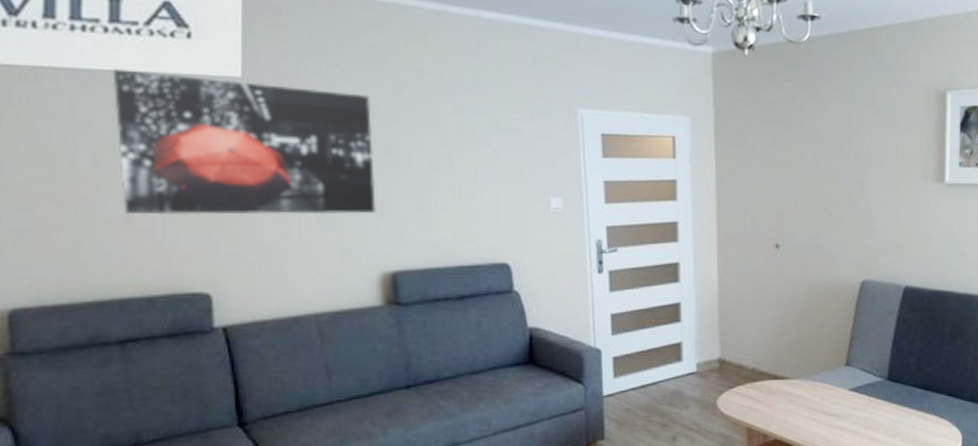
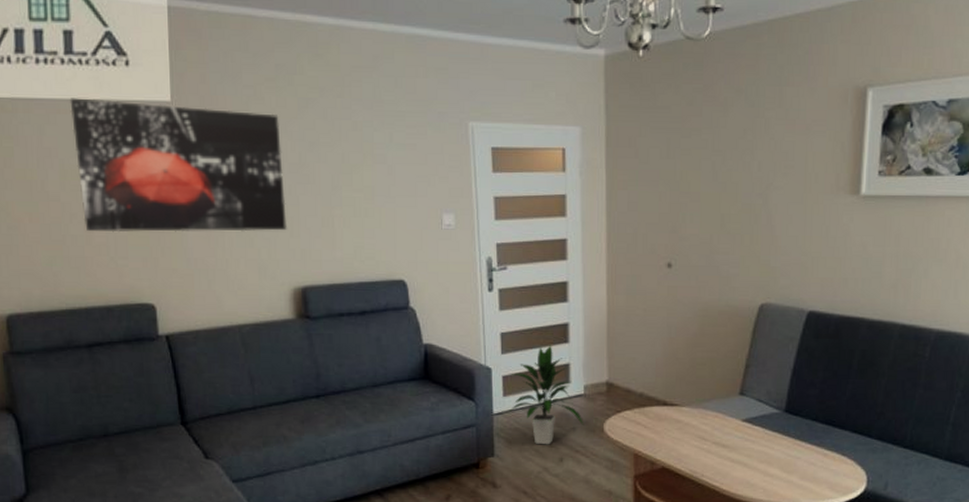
indoor plant: none [620,324,697,425] -> present [509,345,584,445]

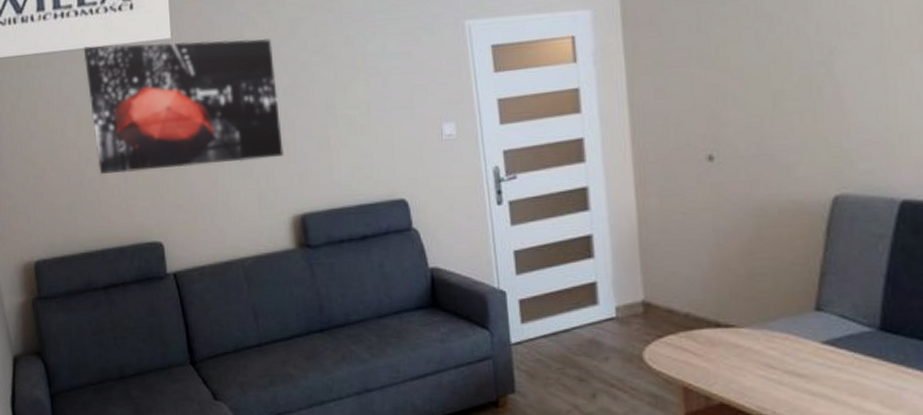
indoor plant: present [509,345,584,445] -> none [528,261,619,379]

